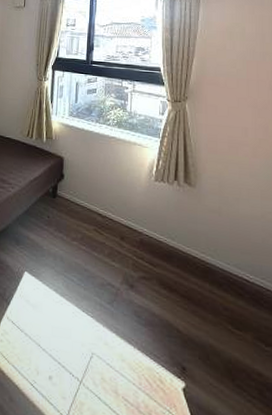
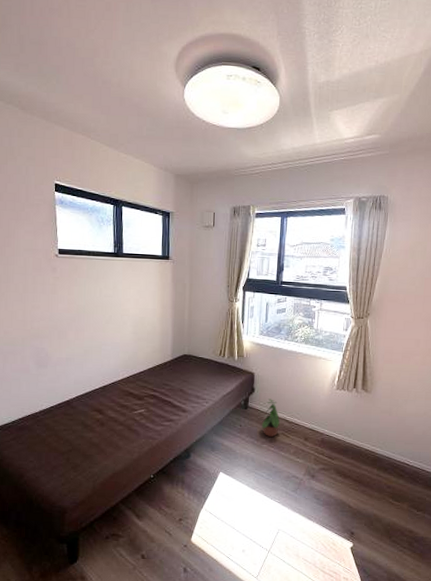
potted plant: none [71,187,93,233] -> present [261,399,281,437]

